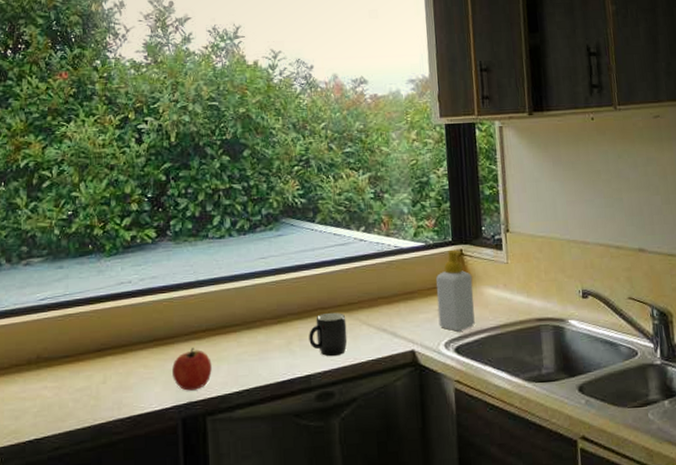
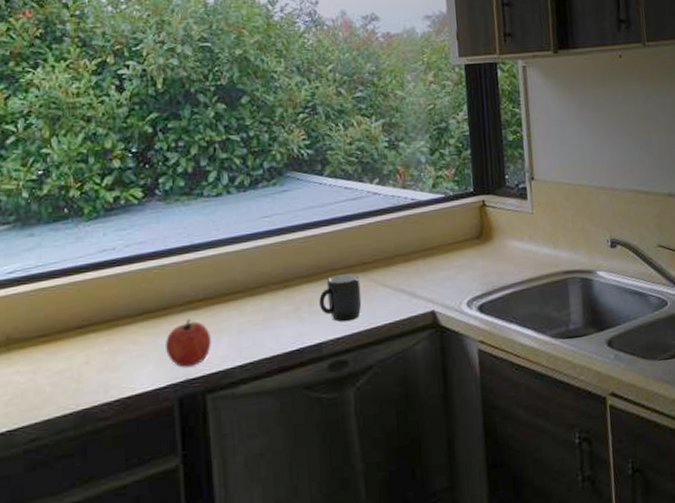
soap bottle: present [436,249,475,331] -> none [457,200,499,289]

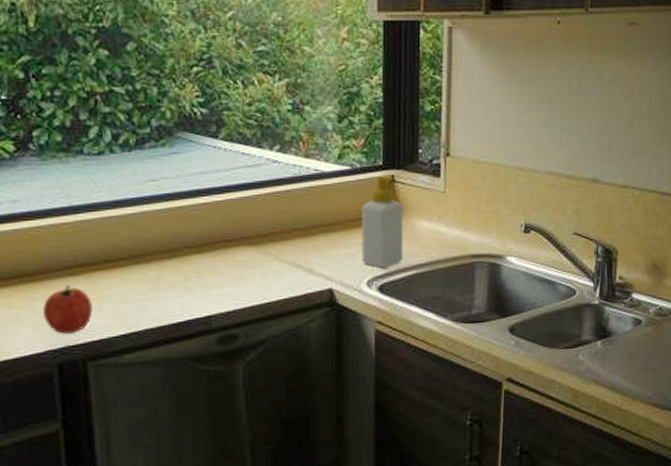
mug: present [319,274,362,322] -> none [209,246,255,296]
soap bottle: none [457,200,499,289] -> present [361,175,404,268]

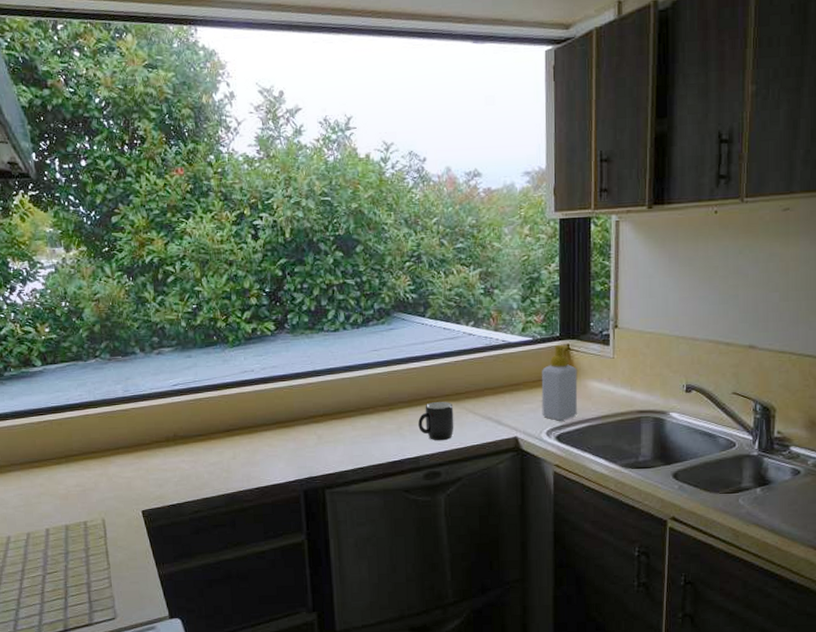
apple: present [43,284,93,334] -> none [294,430,329,467]
mug: none [209,246,255,296] -> present [418,402,454,441]

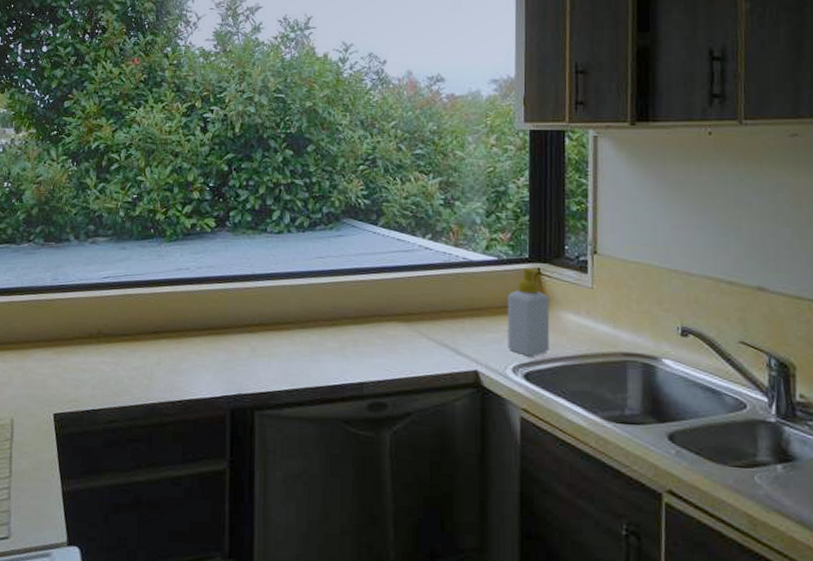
mug: present [418,402,454,441] -> none [364,321,405,367]

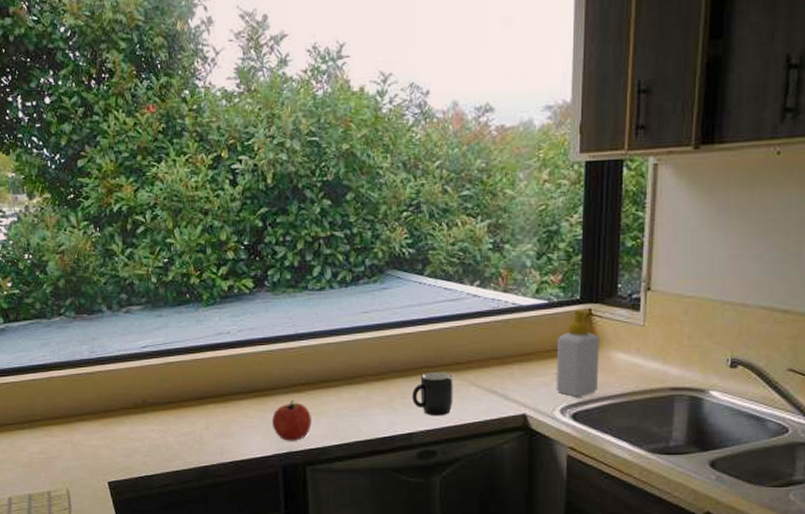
apple: none [224,340,263,383] -> present [272,400,312,441]
mug: none [364,321,405,367] -> present [412,372,453,416]

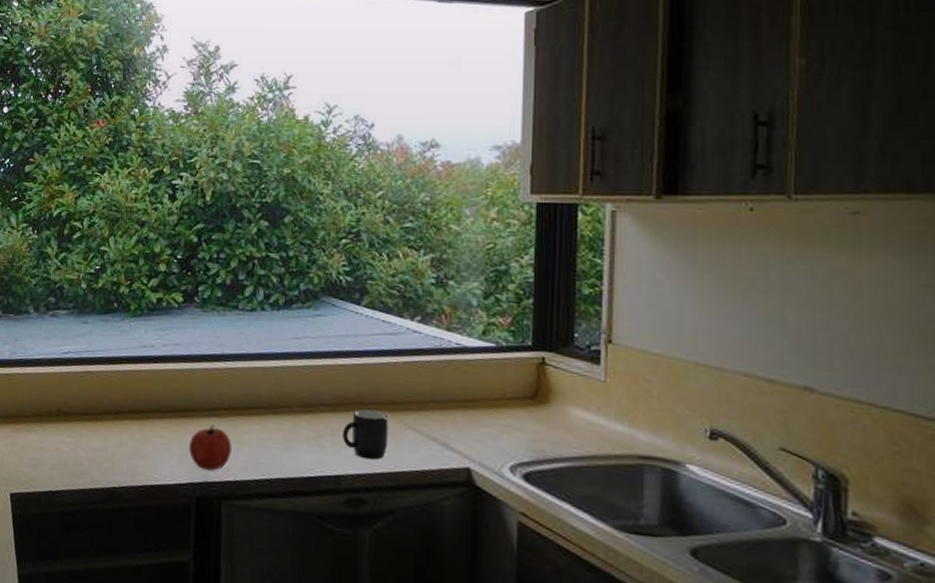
soap bottle: present [556,308,600,397] -> none [505,355,555,455]

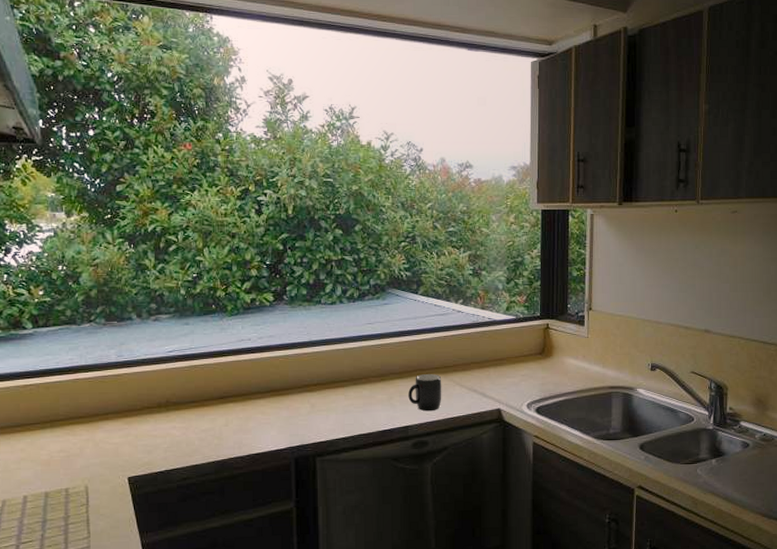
apple: present [189,424,232,471] -> none [287,398,322,435]

